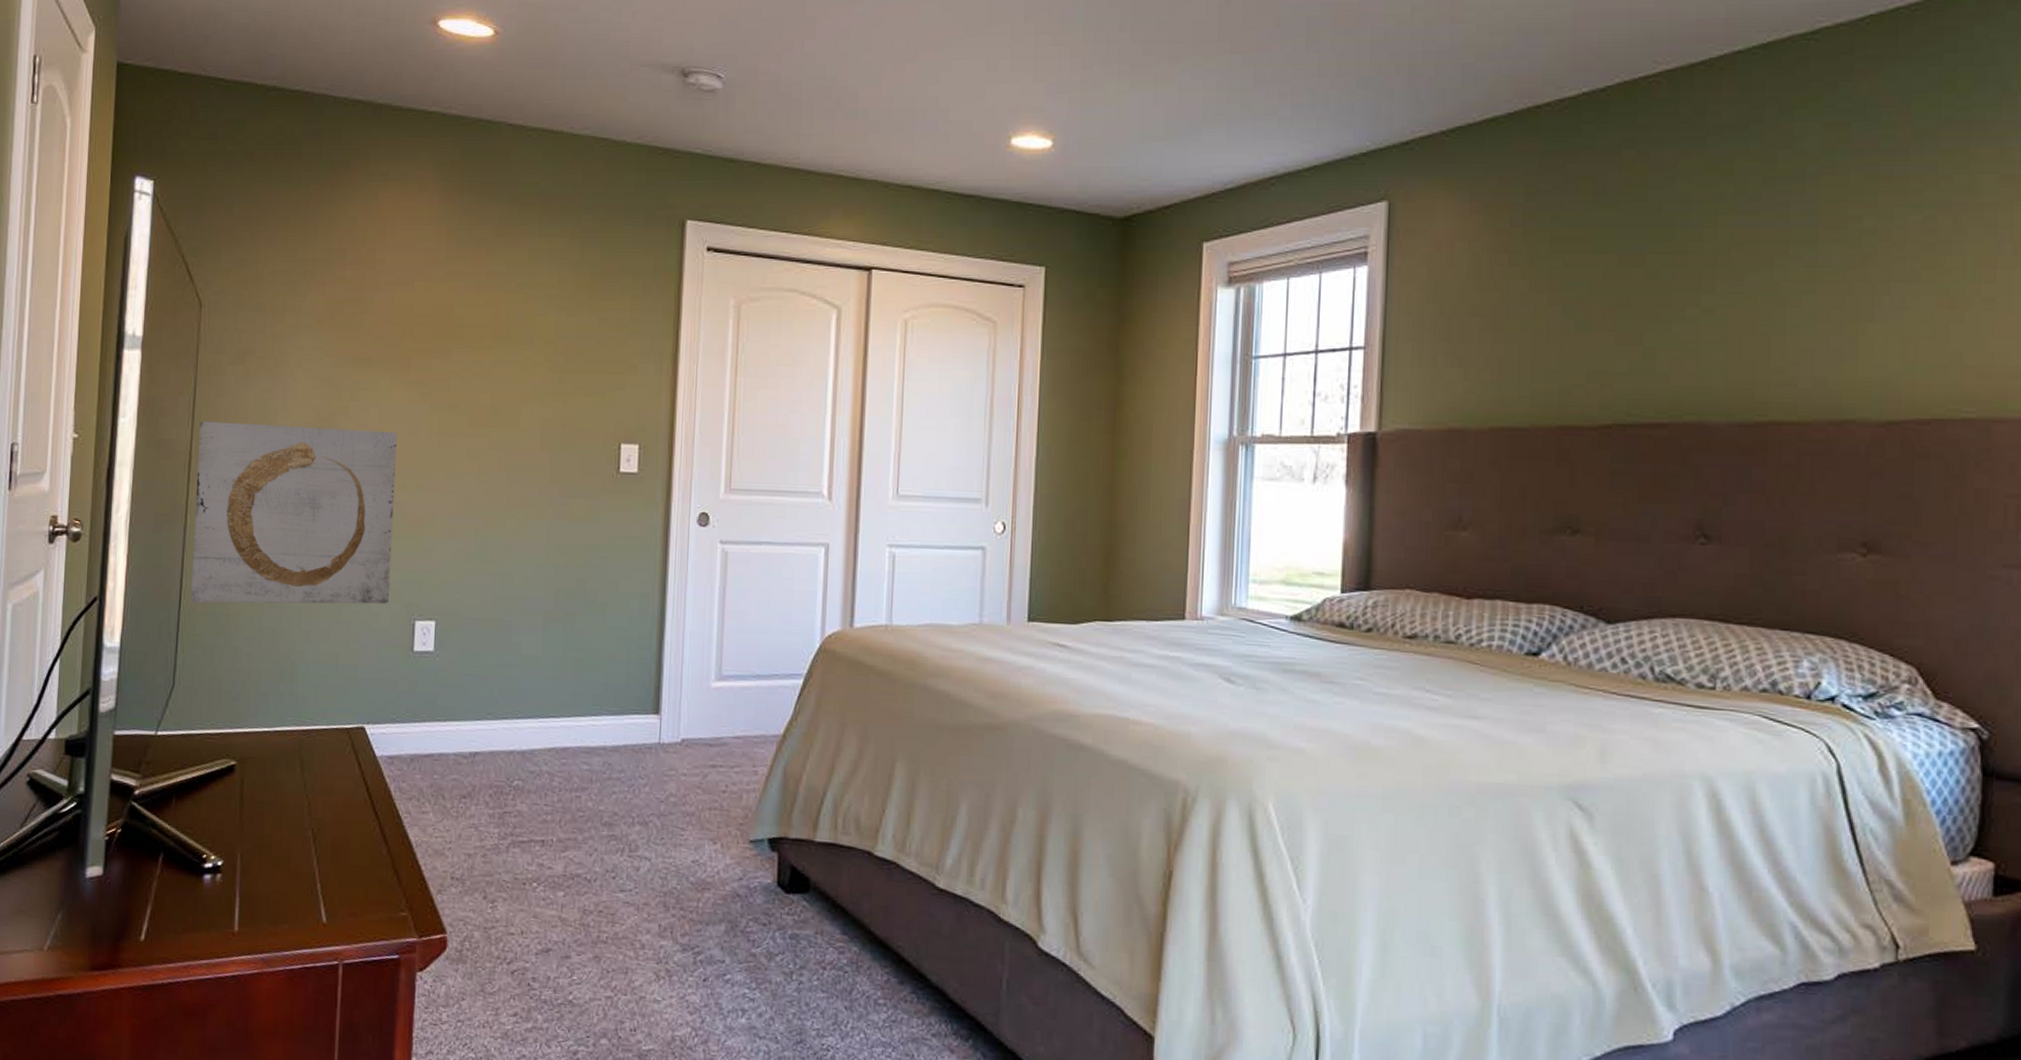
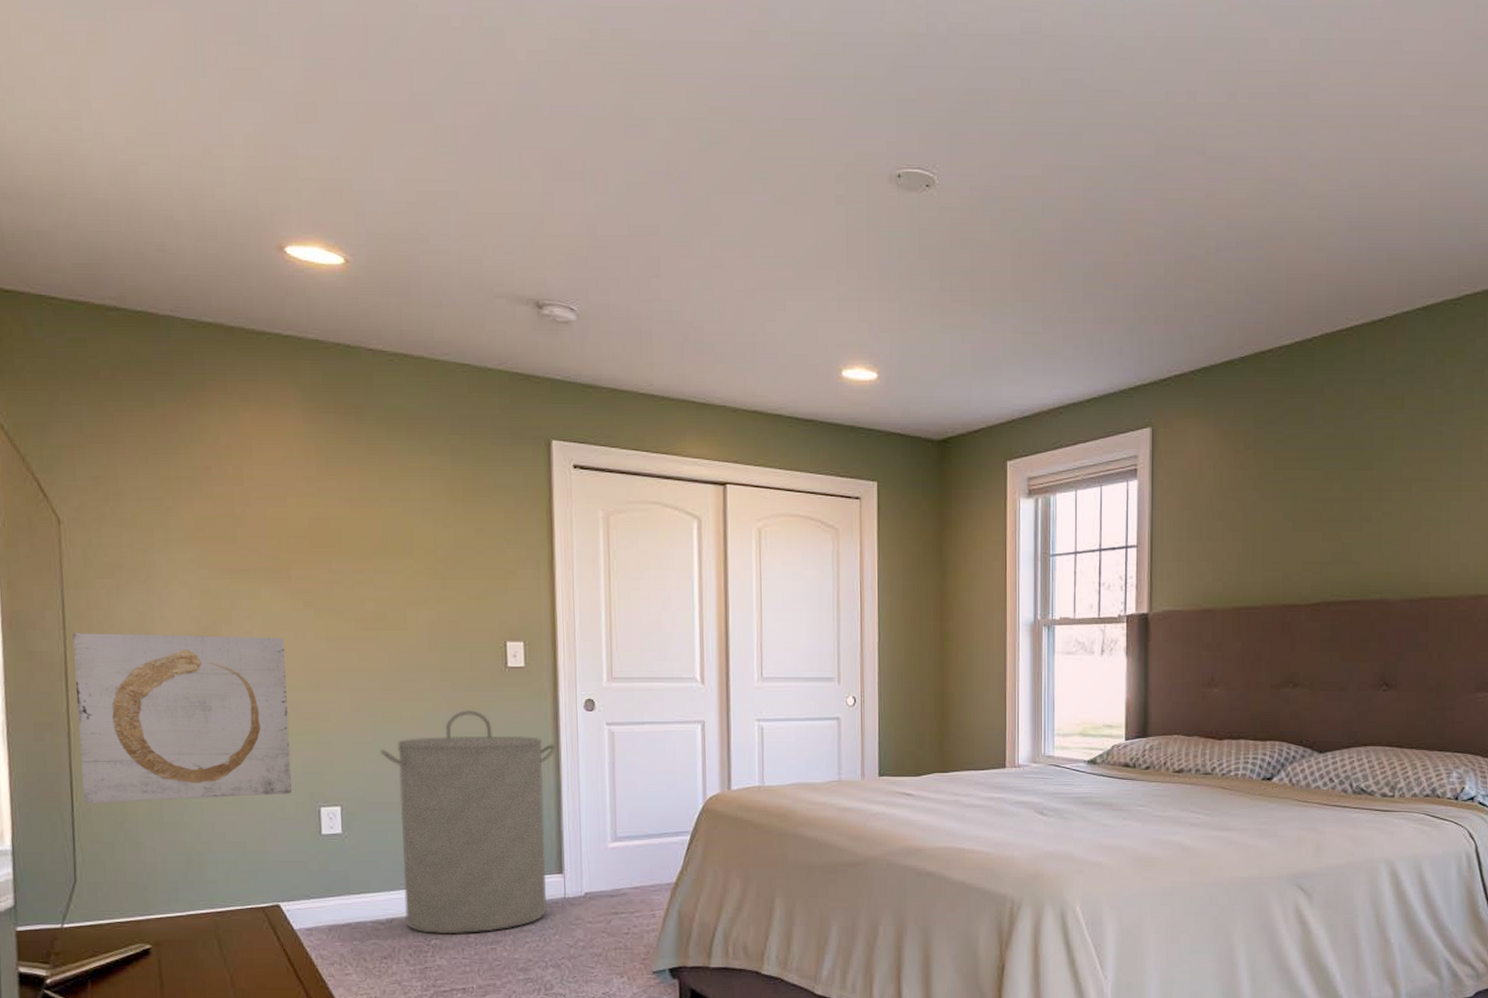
laundry hamper: none [480,519,664,777] -> present [379,710,556,935]

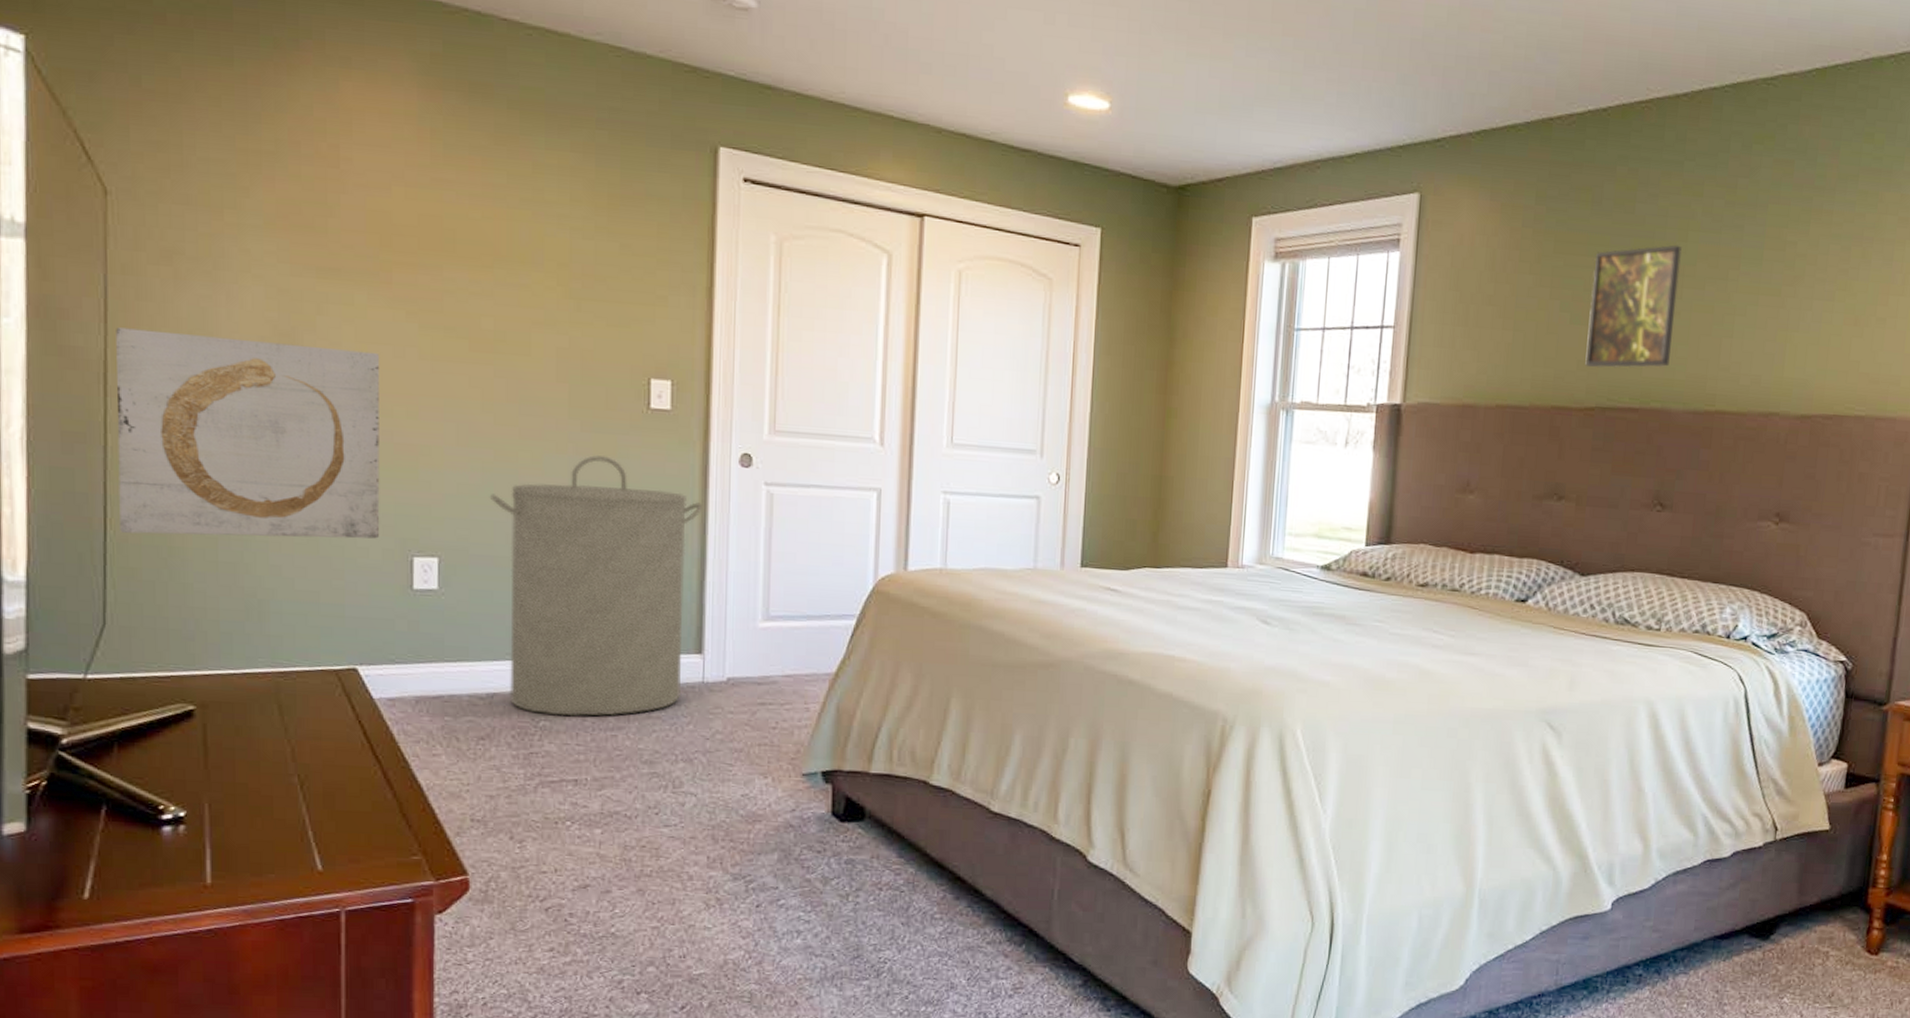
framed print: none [1309,453,1388,568] -> present [1585,244,1682,368]

